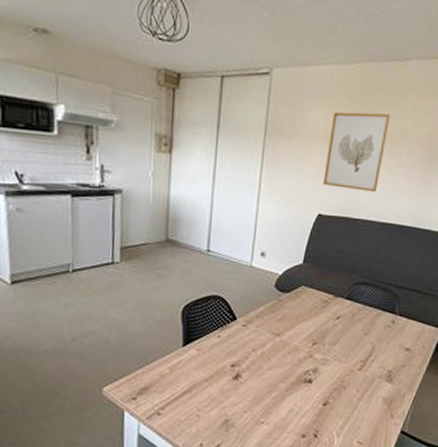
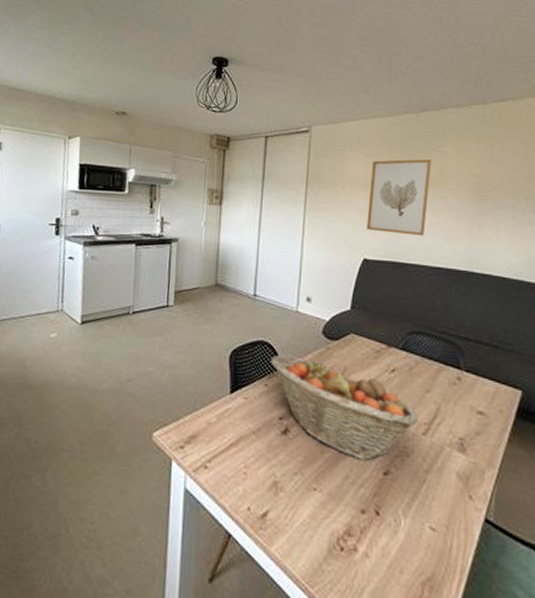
fruit basket: none [224,308,356,396] -> present [271,354,419,461]

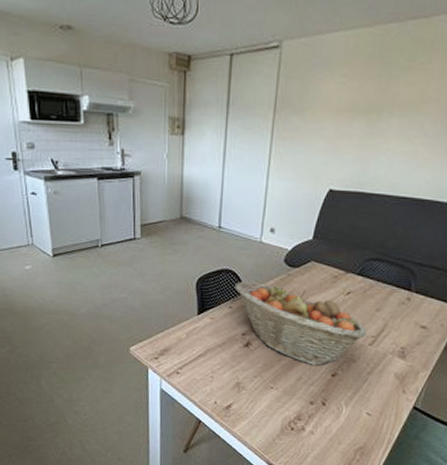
wall art: present [367,158,431,236] -> none [335,78,412,165]

